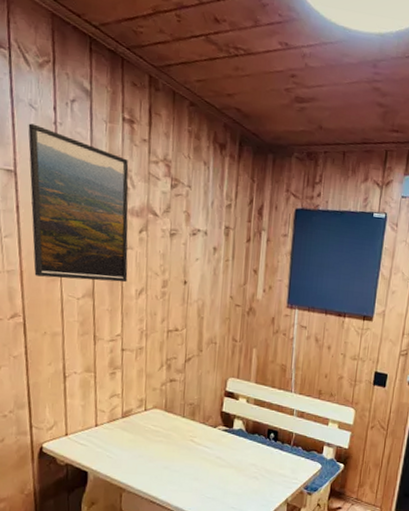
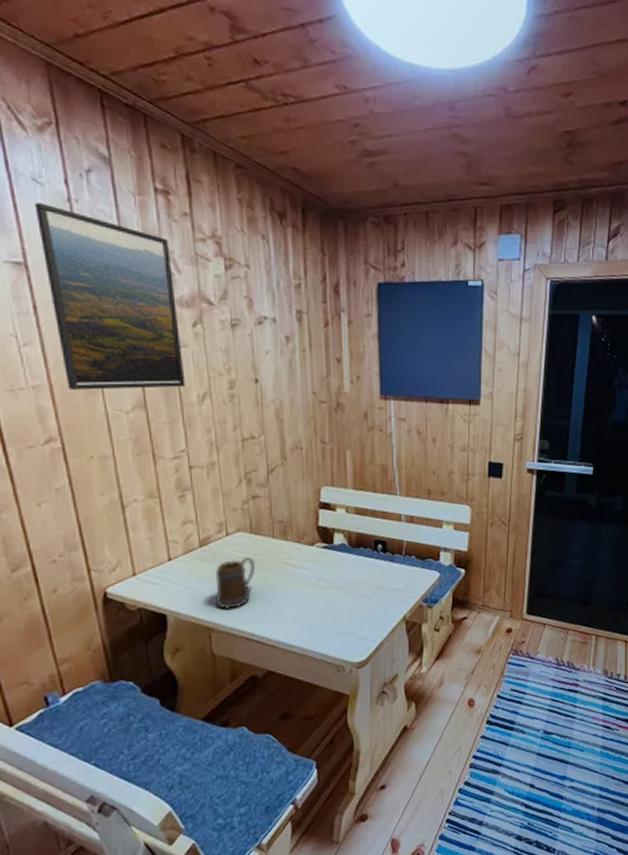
mug: none [128,431,166,474] -> present [214,558,256,609]

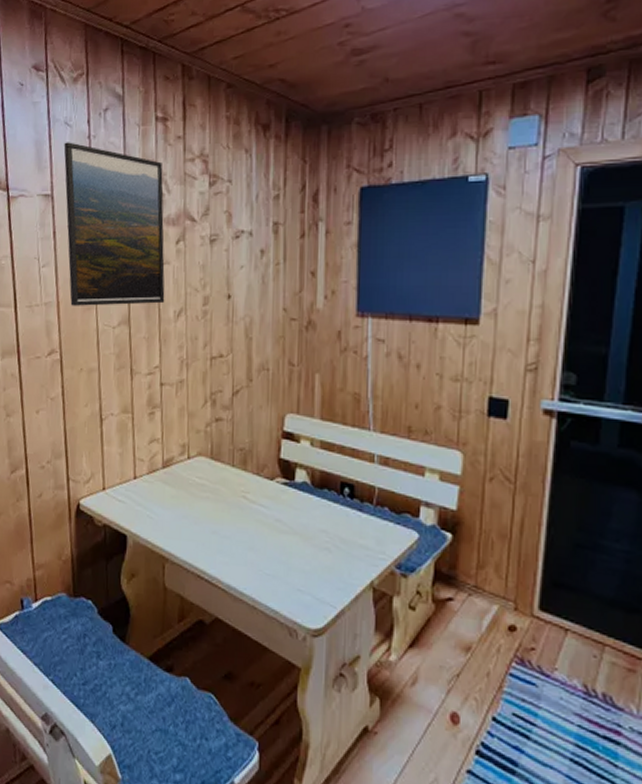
mug: present [214,558,256,609] -> none [171,485,213,540]

